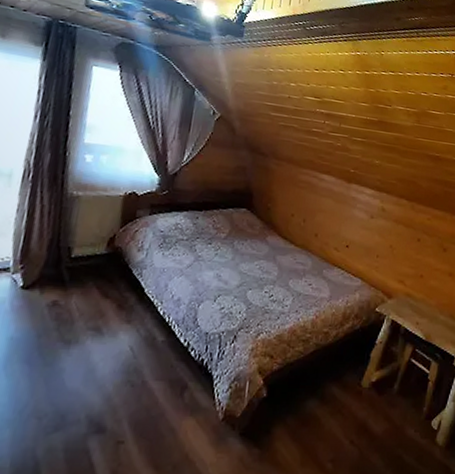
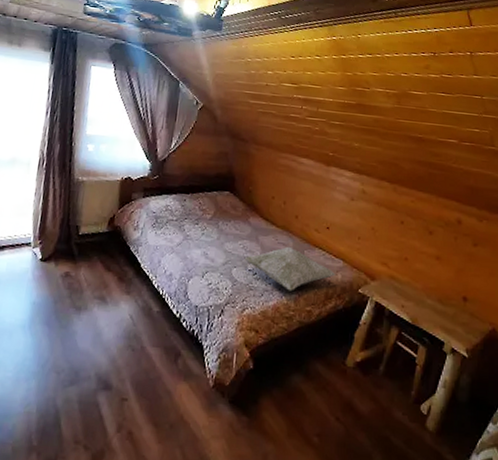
decorative pillow: none [261,265,354,313] -> present [245,246,336,291]

